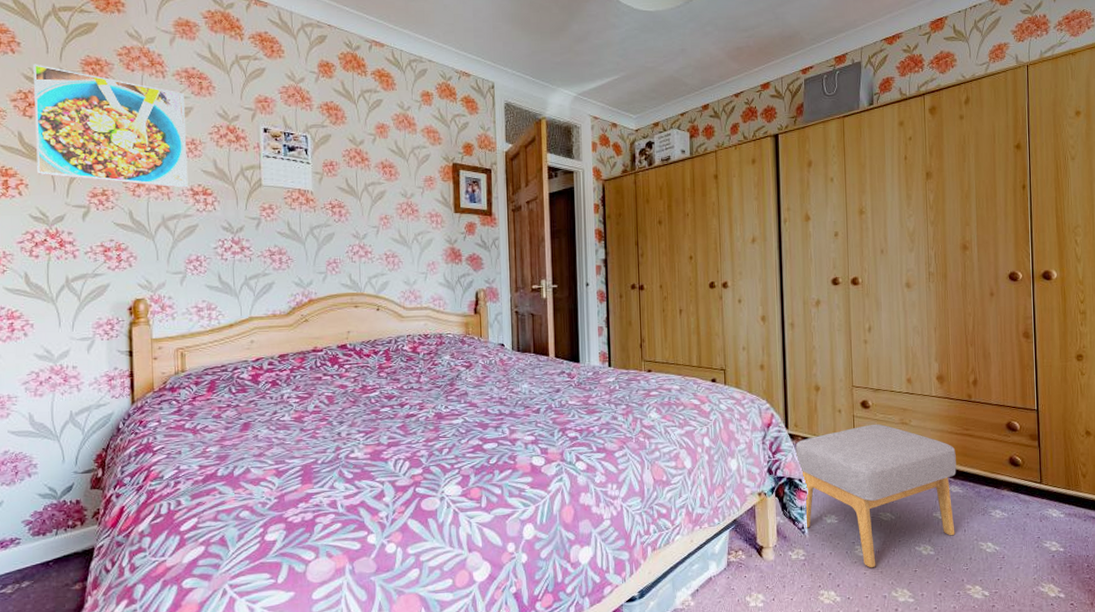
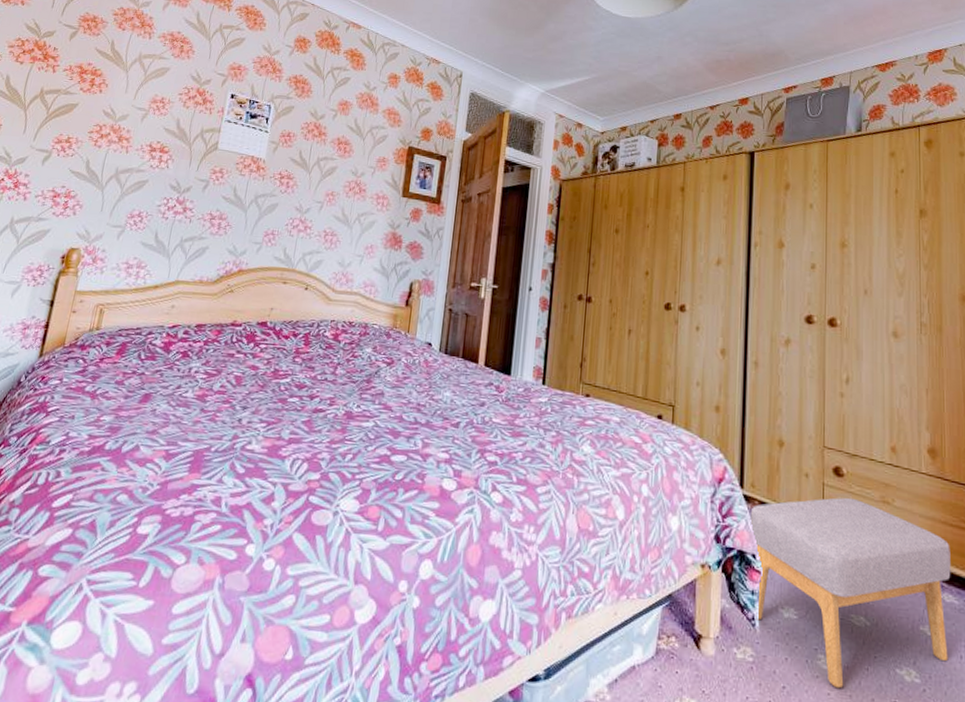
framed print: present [33,64,188,189] -> none [13,16,165,145]

